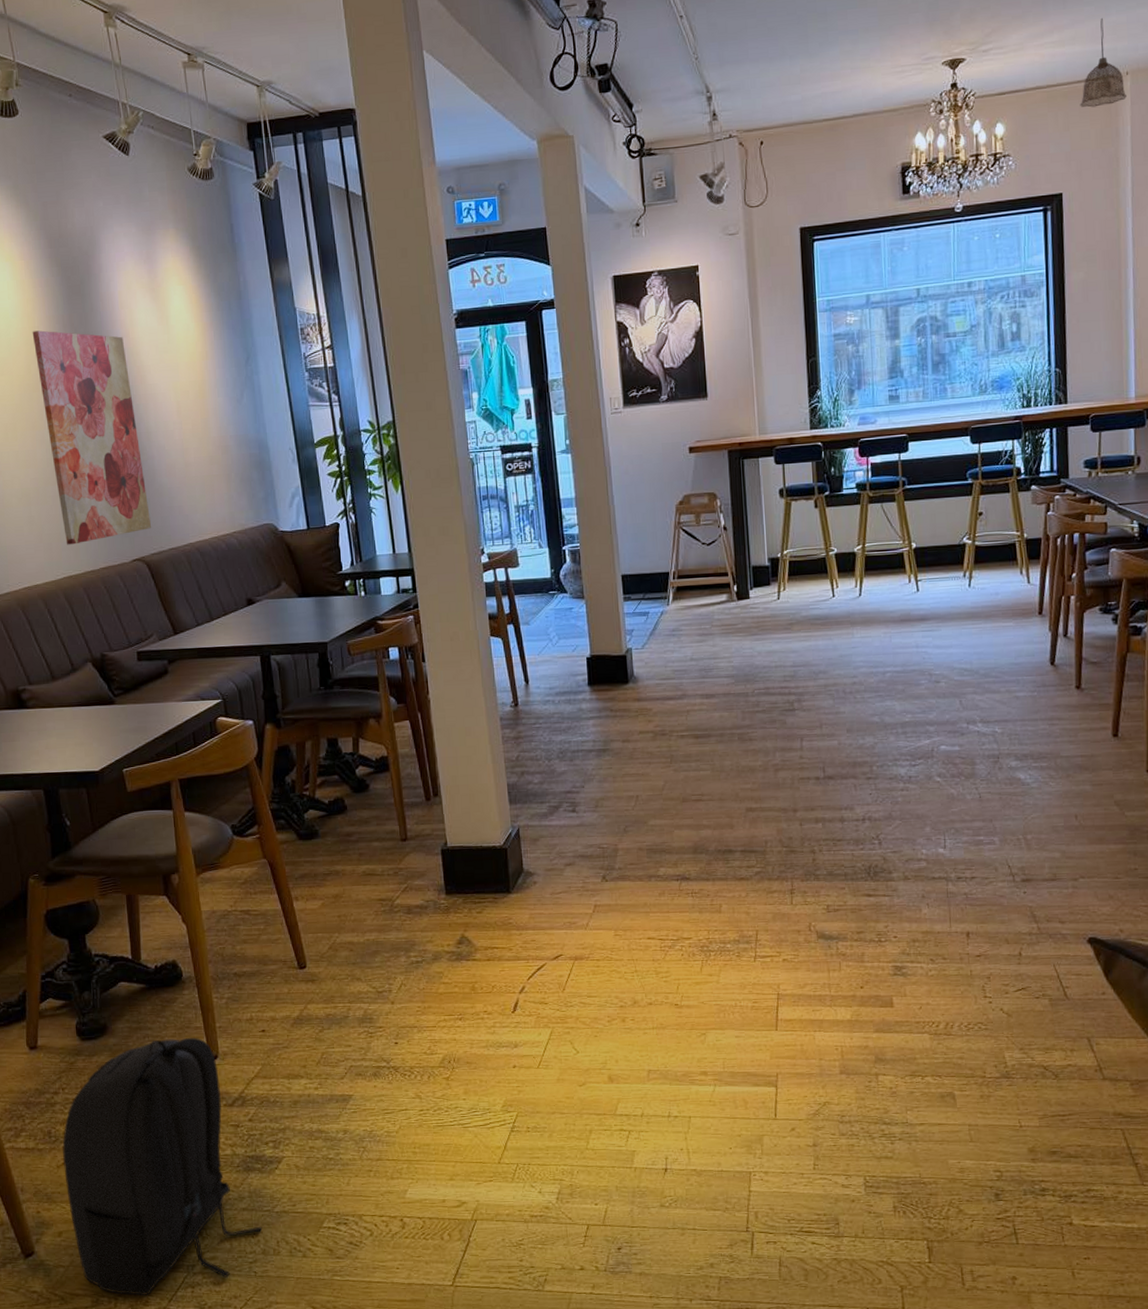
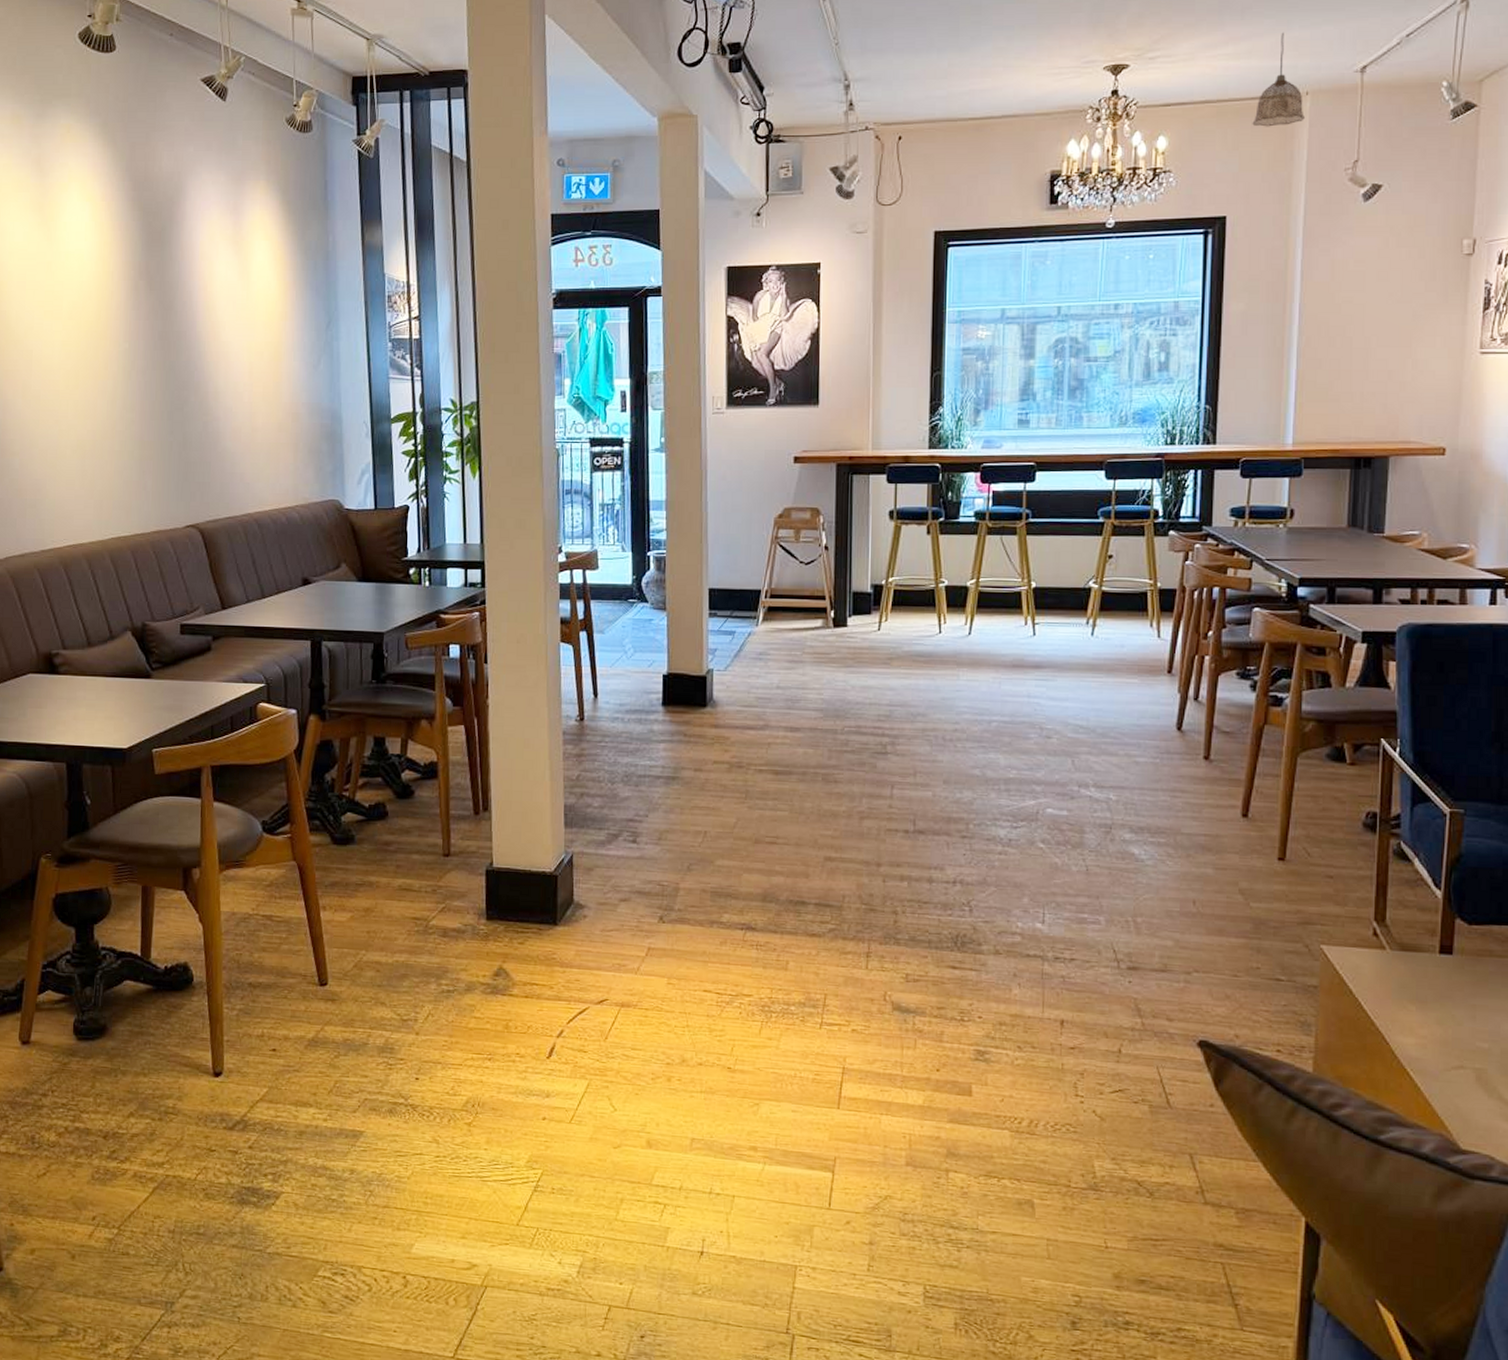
wall art: present [32,330,152,545] -> none [106,276,210,504]
backpack: present [62,1037,263,1295] -> none [43,1048,252,1330]

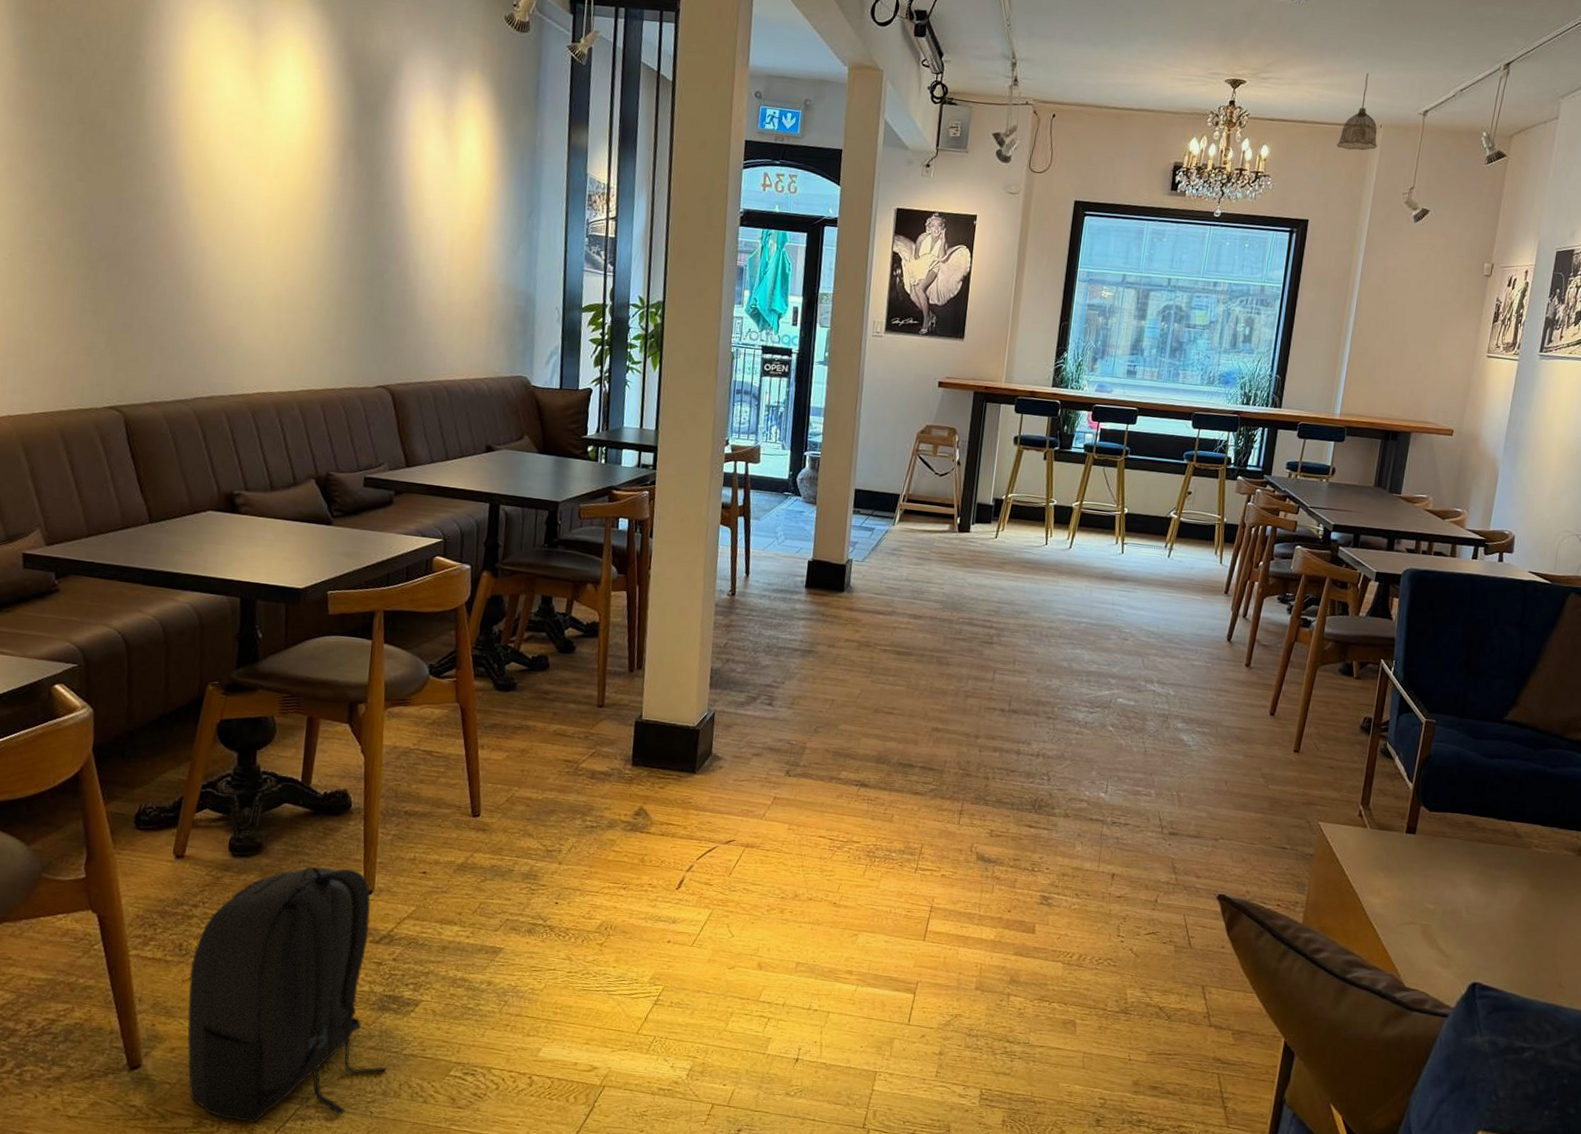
backpack: none [43,1048,252,1330] -> present [187,867,387,1123]

